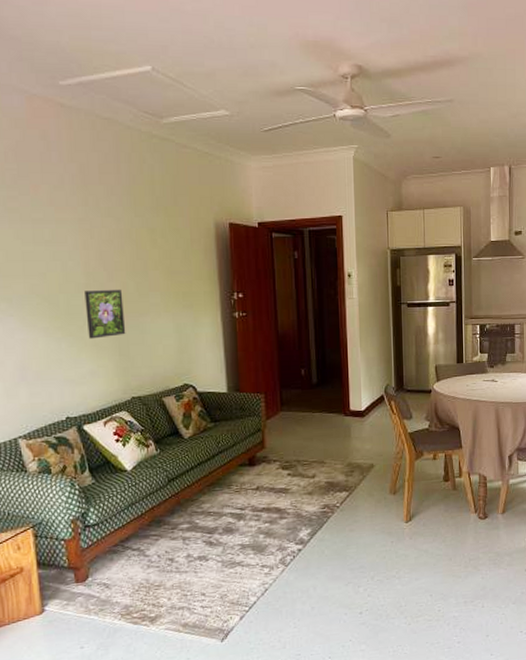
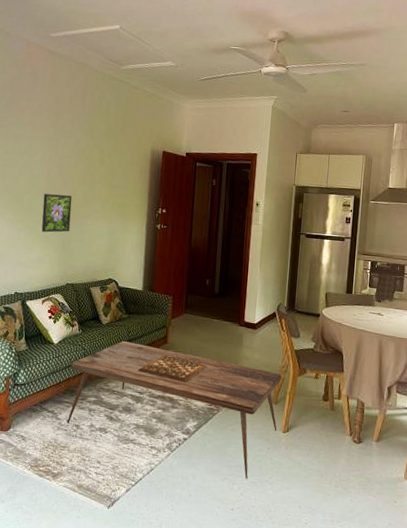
coffee table: none [153,454,399,579] -> present [67,341,282,480]

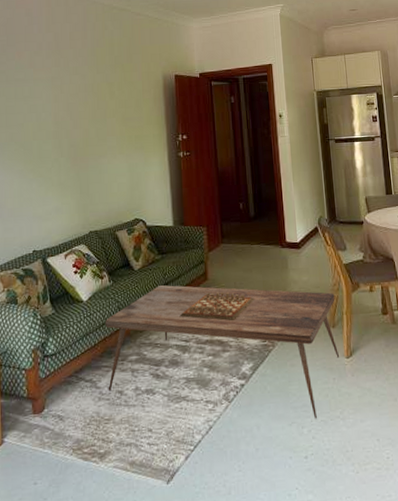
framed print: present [41,194,72,233] -> none [54,134,87,179]

